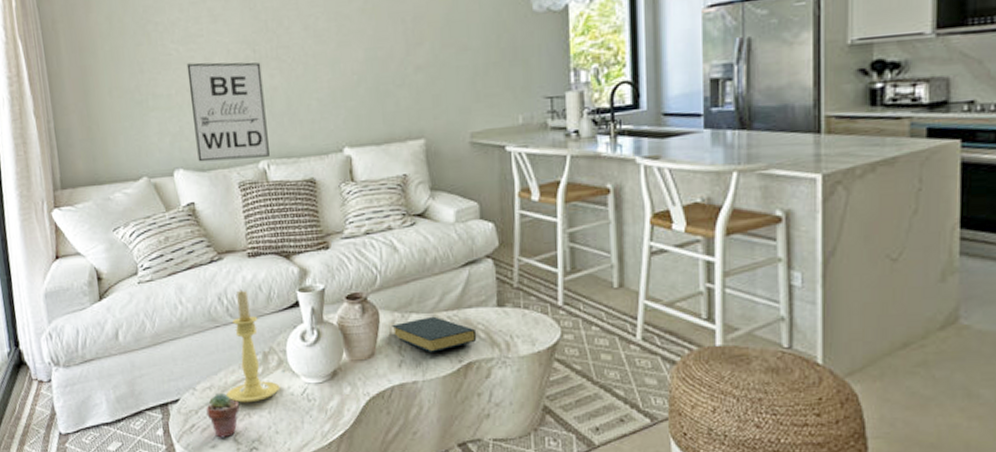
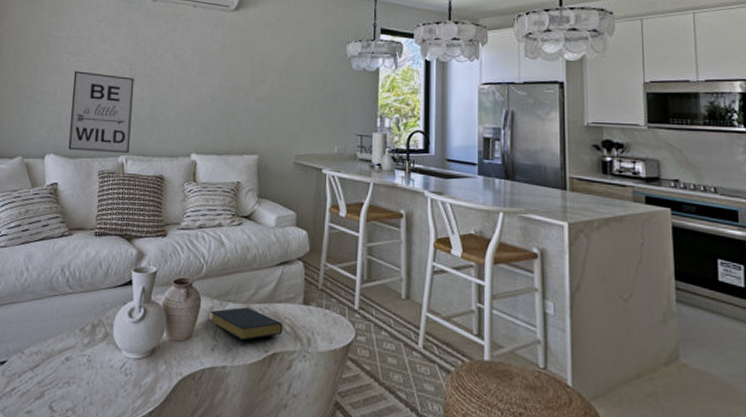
potted succulent: present [206,394,239,438] -> none [29,359,61,404]
candle holder: present [226,290,280,403] -> none [51,264,102,372]

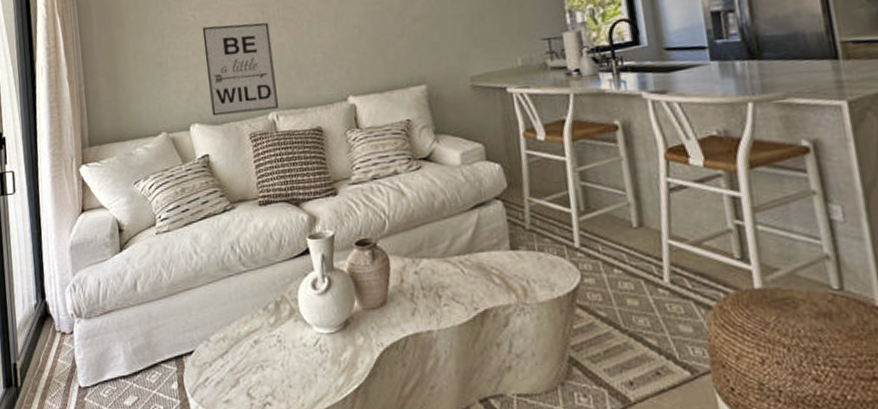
hardback book: present [209,307,283,340] -> none [401,261,492,299]

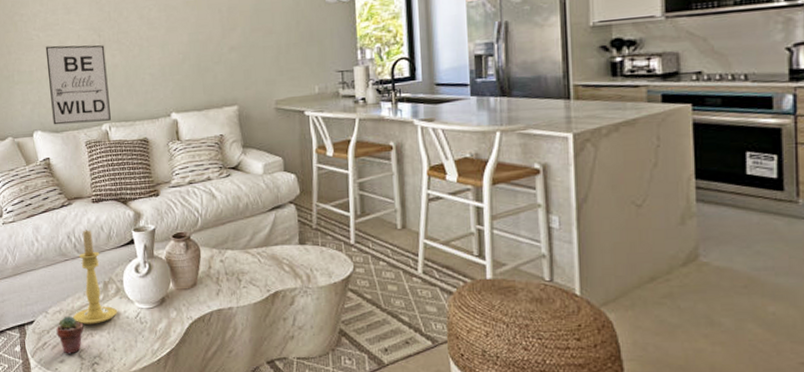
potted succulent: none [220,345,253,392] -> present [56,316,84,354]
candle holder: none [239,238,293,355] -> present [73,230,118,324]

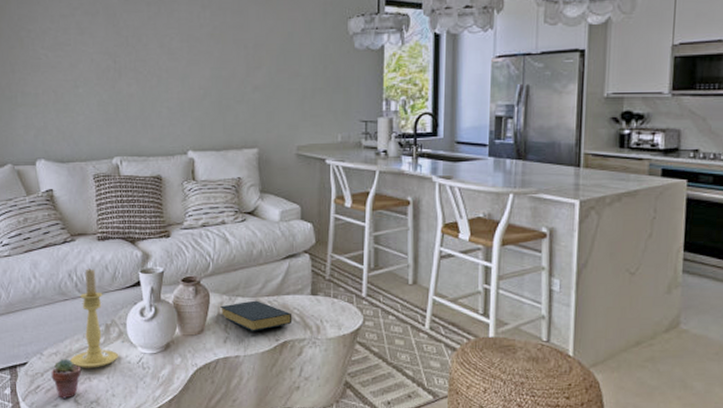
wall art: present [45,45,111,125] -> none [54,68,123,155]
hardback book: none [210,252,283,283] -> present [219,300,292,331]

